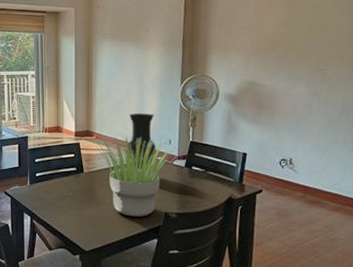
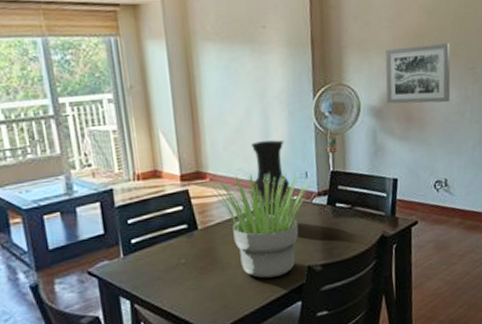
wall art: none [242,49,302,96] -> present [385,43,451,104]

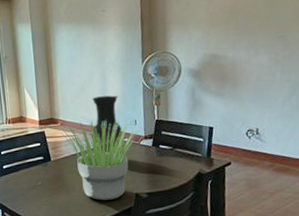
wall art: present [385,43,451,104] -> none [203,17,262,67]

